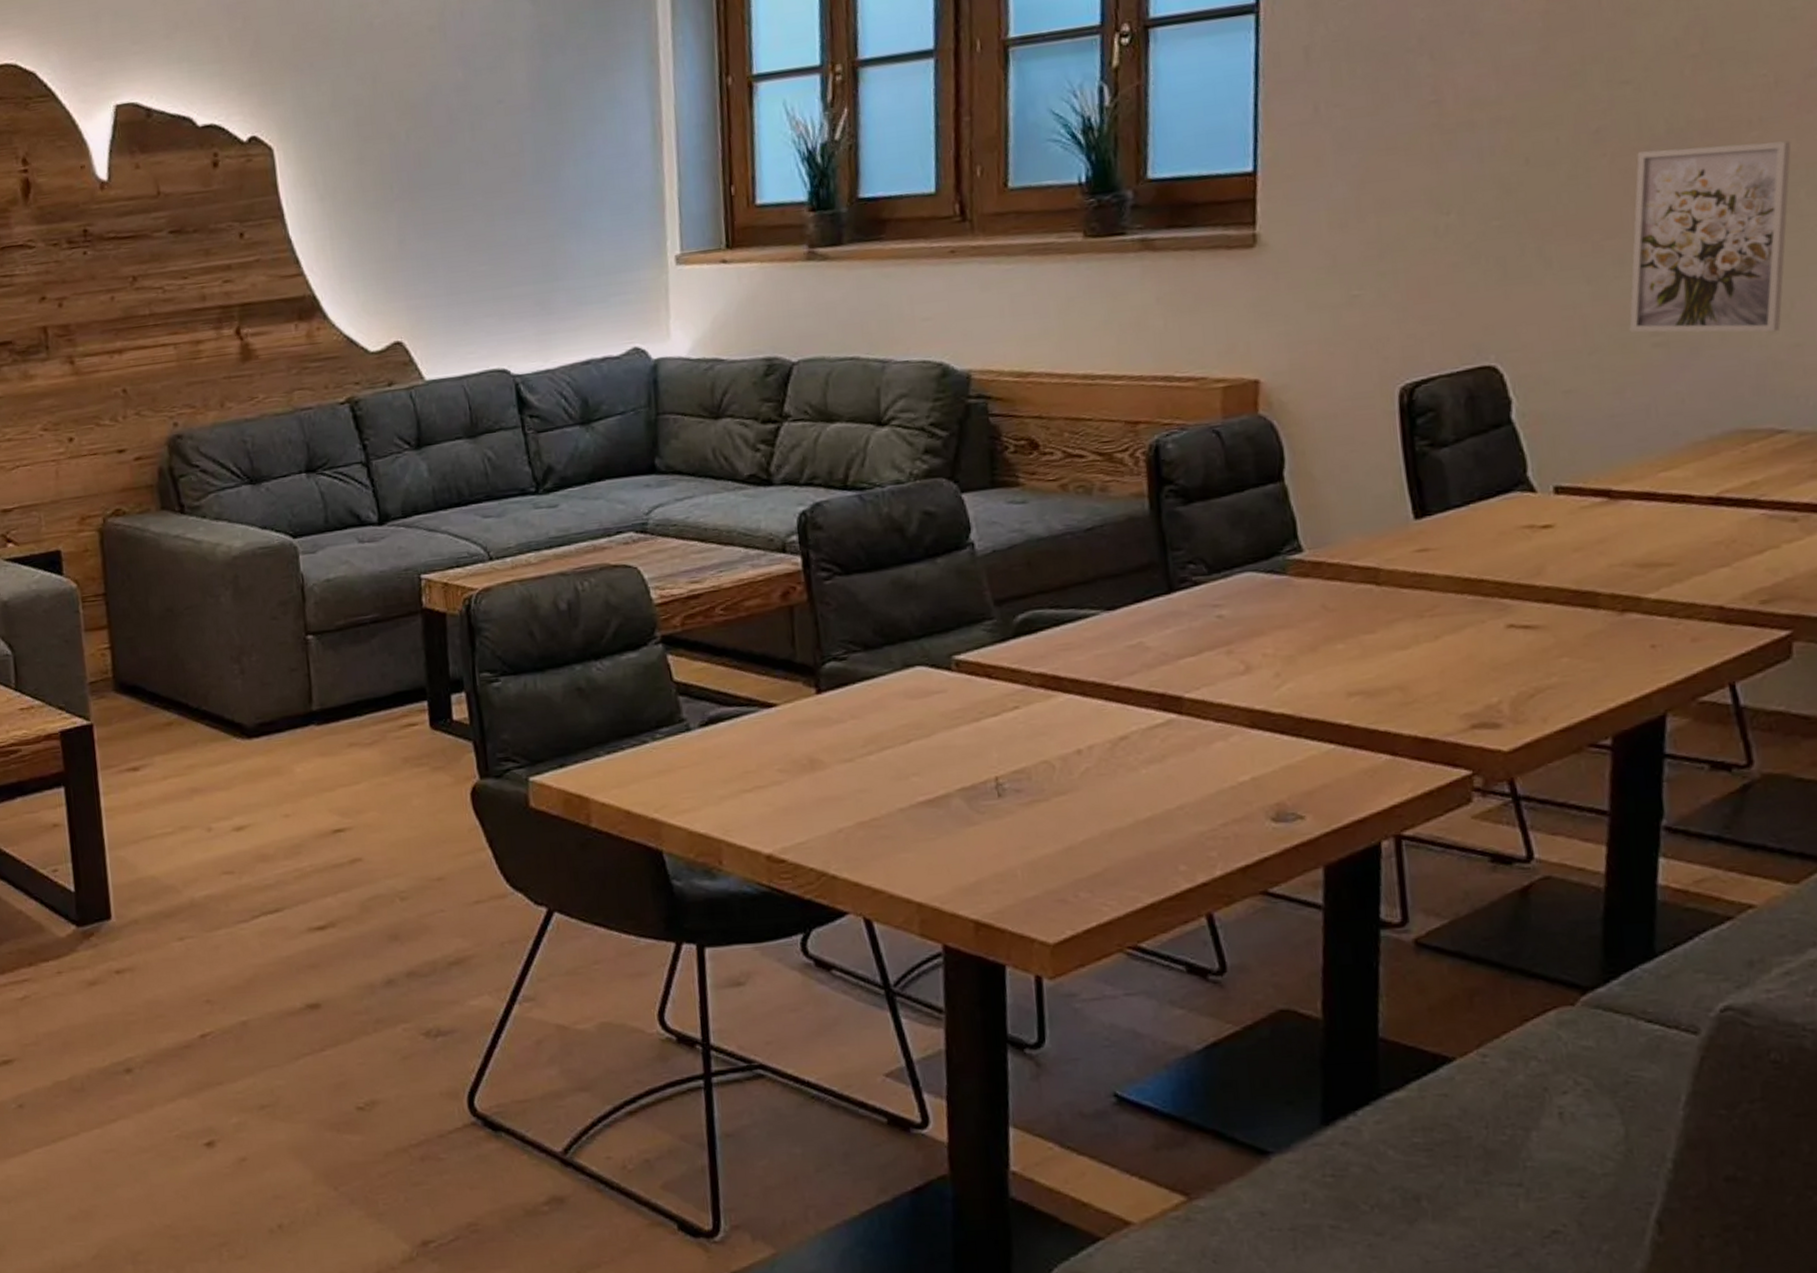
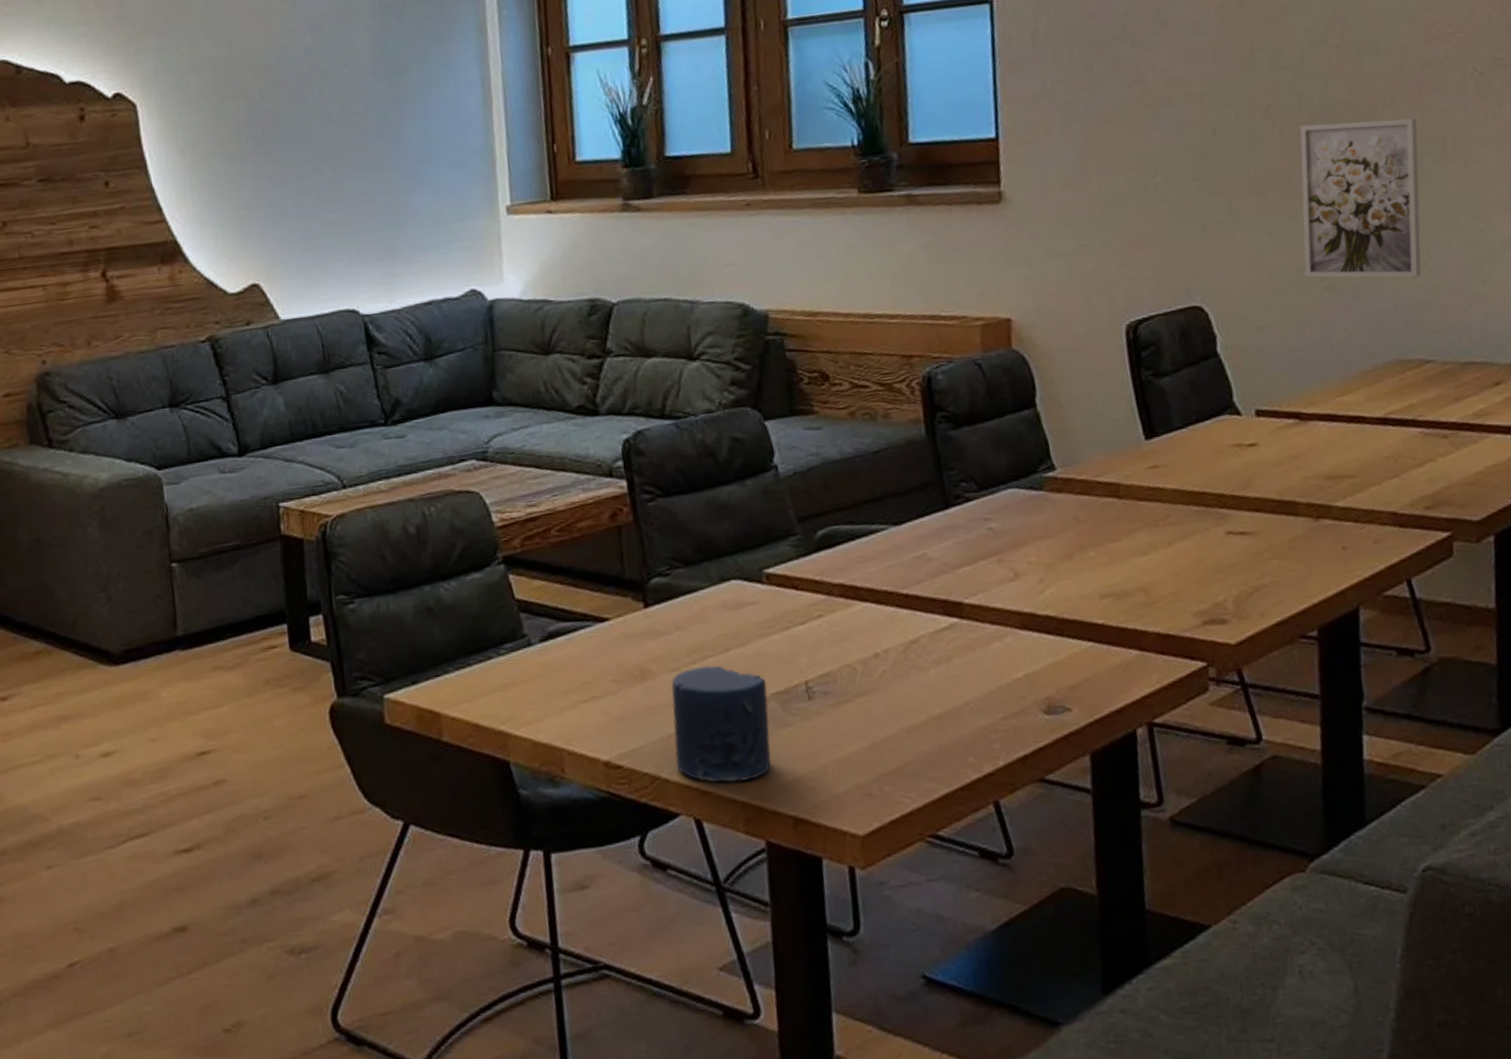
candle: none [843,757,953,882] -> present [671,665,771,782]

